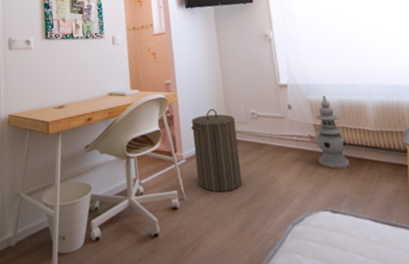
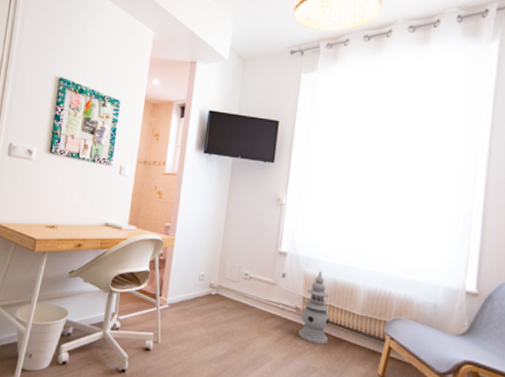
laundry hamper: present [191,108,243,193] -> none [176,260,228,344]

